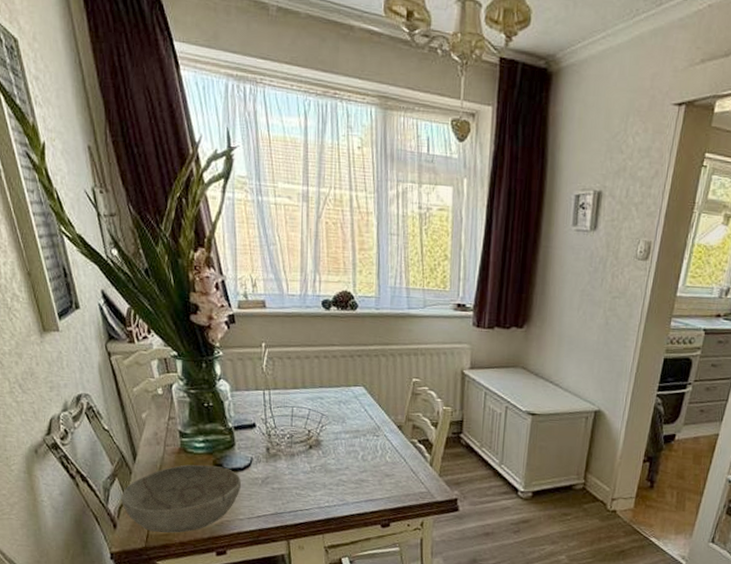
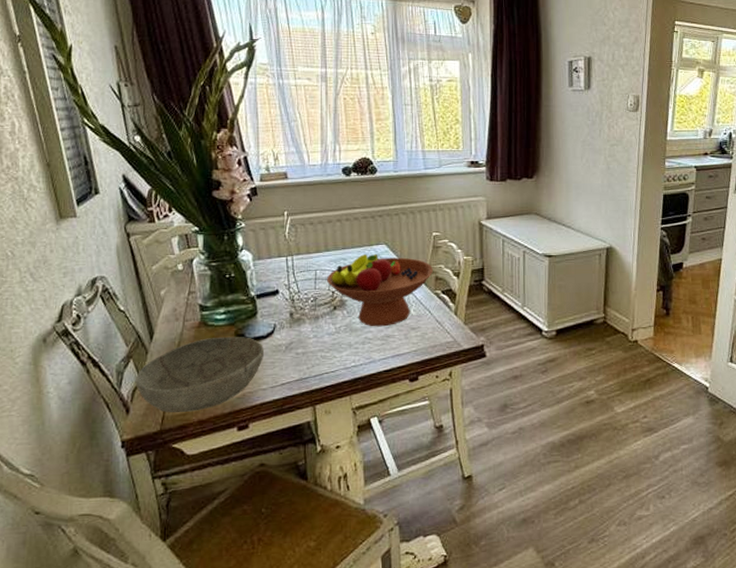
fruit bowl: none [302,394,411,471] -> present [326,253,433,327]

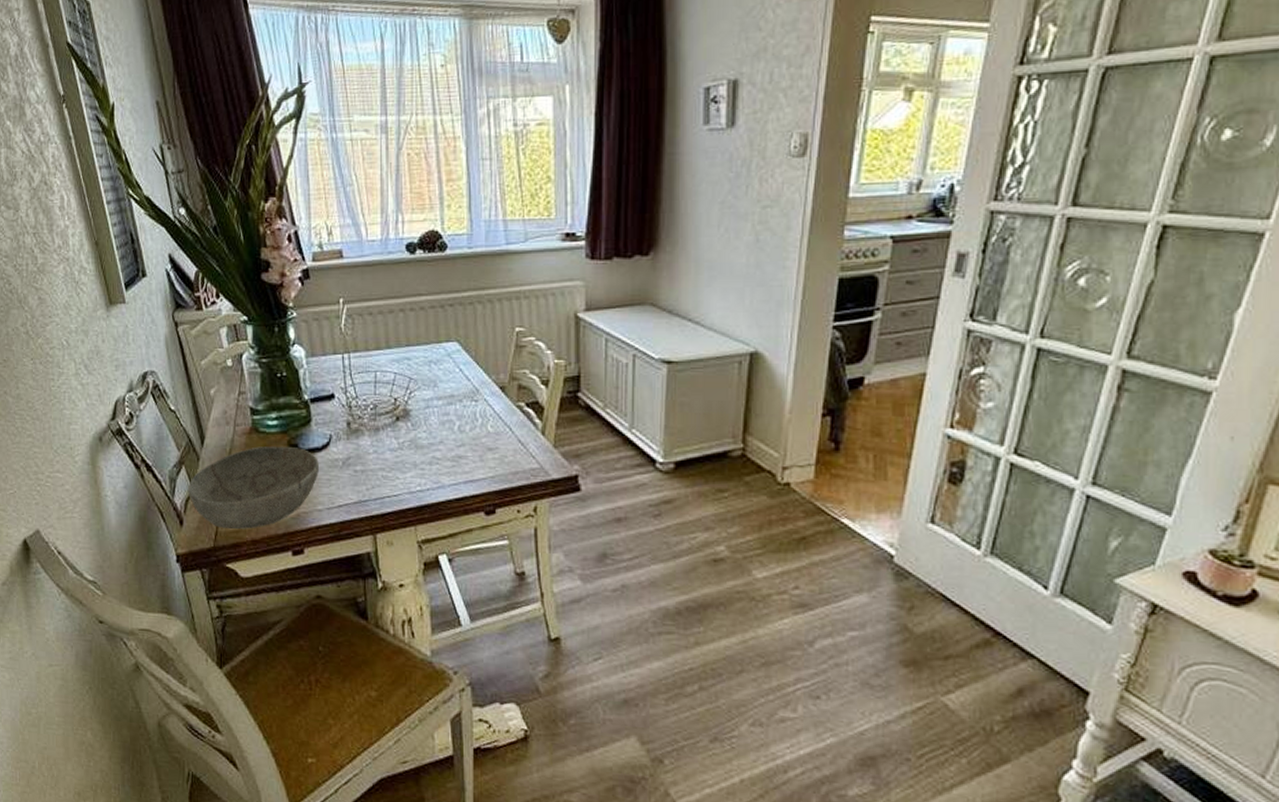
fruit bowl: present [326,253,433,327] -> none [387,352,515,445]

